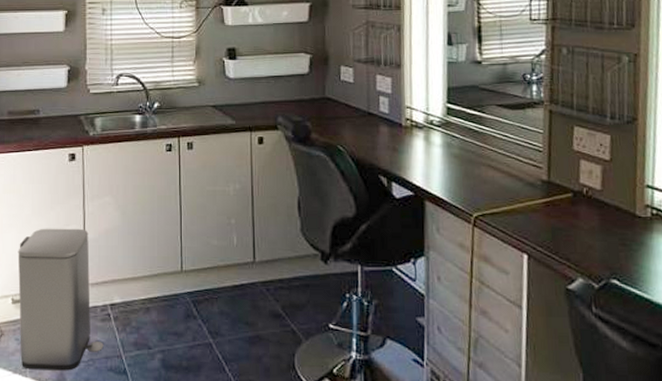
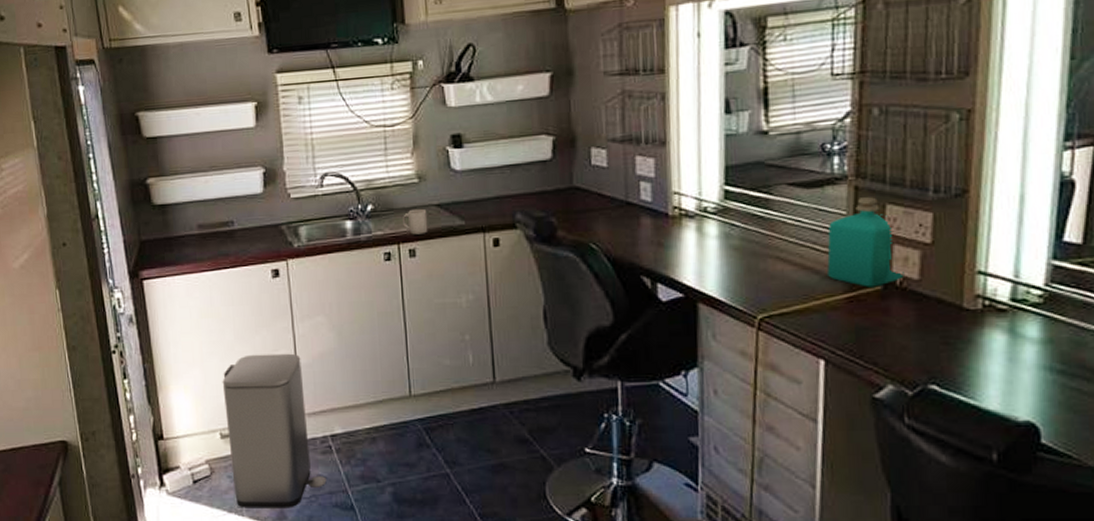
cup: none [184,108,205,130] -> present [403,208,428,235]
soap bottle: none [528,120,589,194] -> present [827,197,904,288]

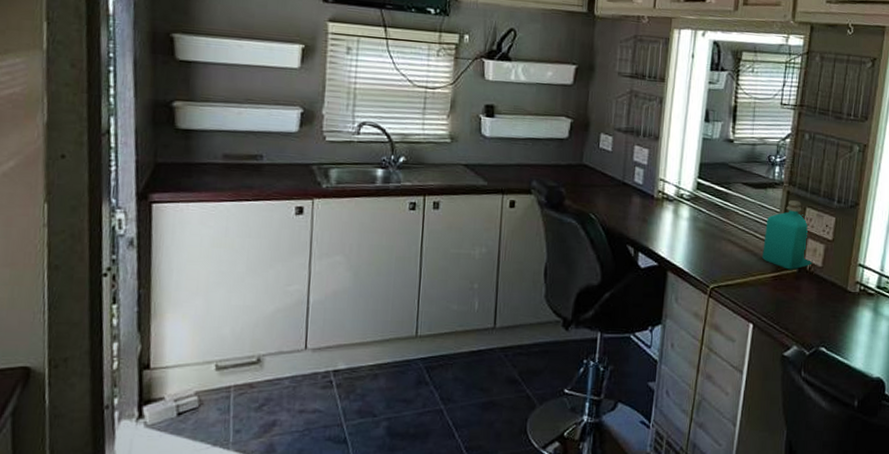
pedal bin: present [222,353,327,508] -> none [222,287,323,442]
cup: present [403,208,428,235] -> none [431,165,455,190]

